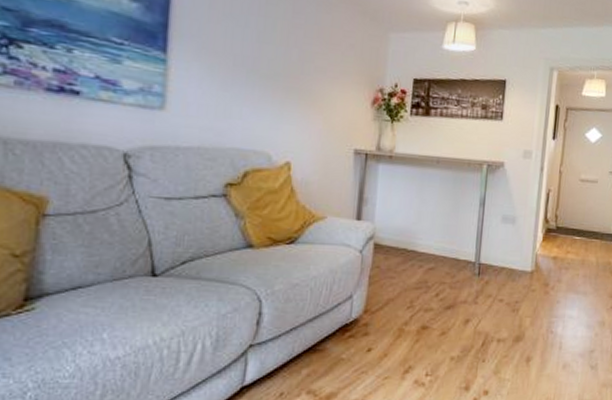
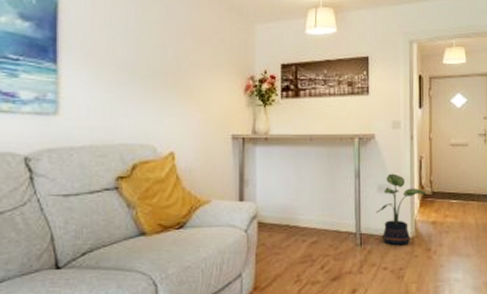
potted plant: none [497,204,551,279] -> present [376,173,427,246]

